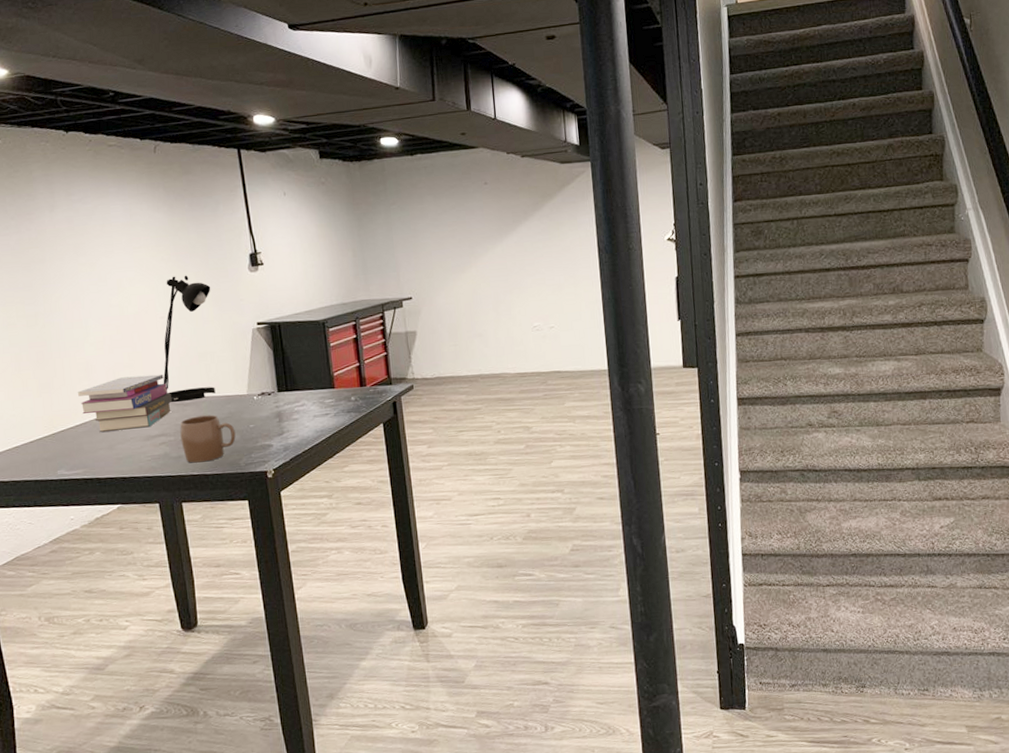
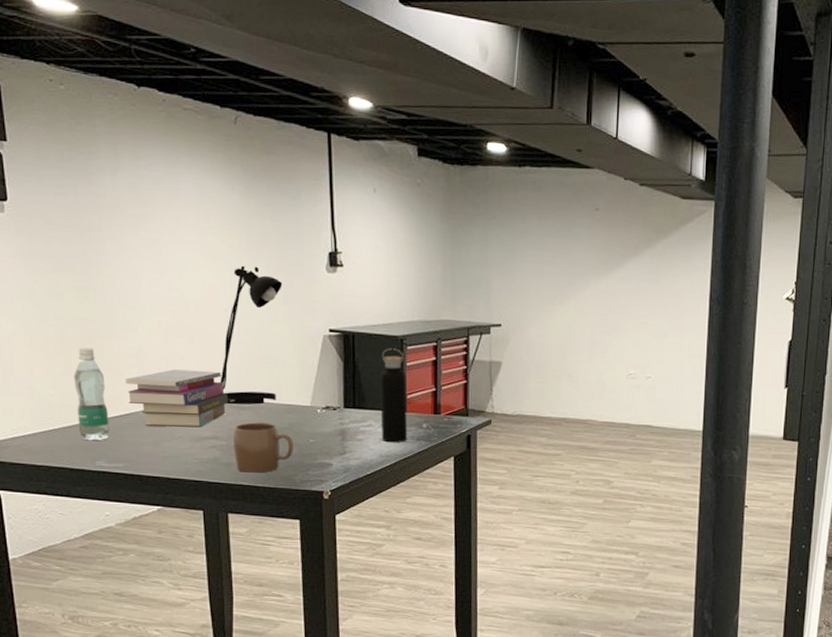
bottle: none [31,368,67,453] -> present [74,347,109,441]
water bottle: none [306,331,339,418] -> present [380,348,408,442]

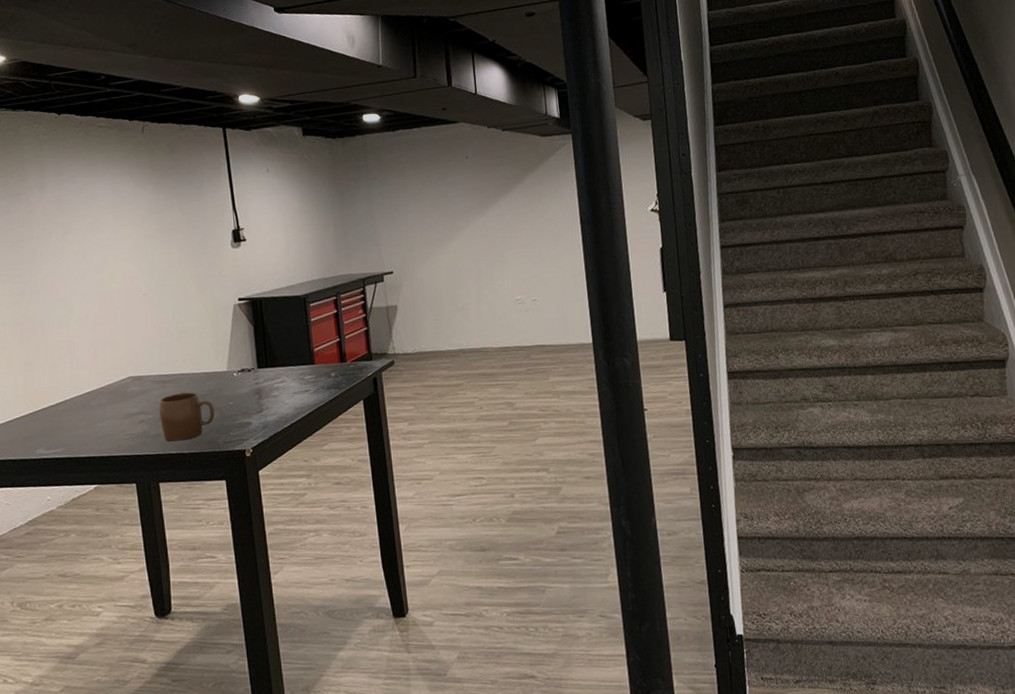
bottle: present [74,347,109,441] -> none [14,346,47,432]
books: present [126,369,227,428] -> none [60,351,152,410]
desk lamp: present [220,265,283,405] -> none [144,252,196,380]
water bottle: present [380,348,408,442] -> none [287,307,319,395]

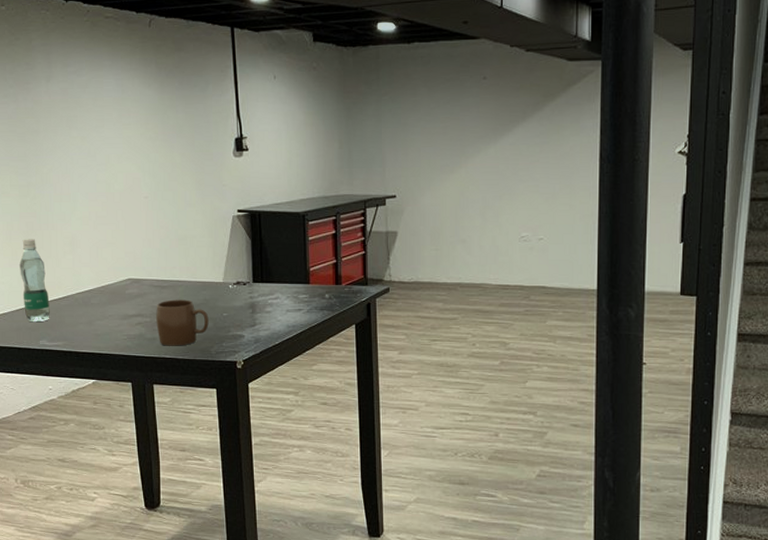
bottle: none [14,346,47,432] -> present [19,239,50,323]

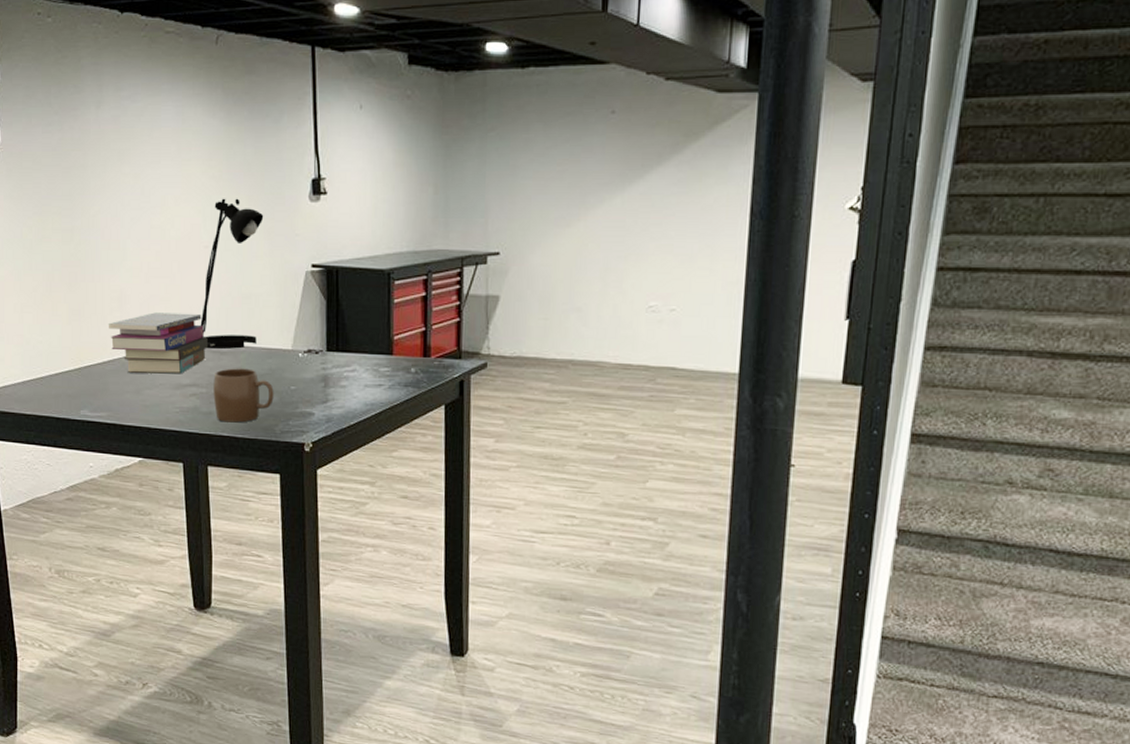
bottle: present [19,239,50,323] -> none [60,292,93,389]
books: none [63,254,150,307] -> present [109,312,208,374]
desk lamp: none [143,155,195,284] -> present [200,198,264,350]

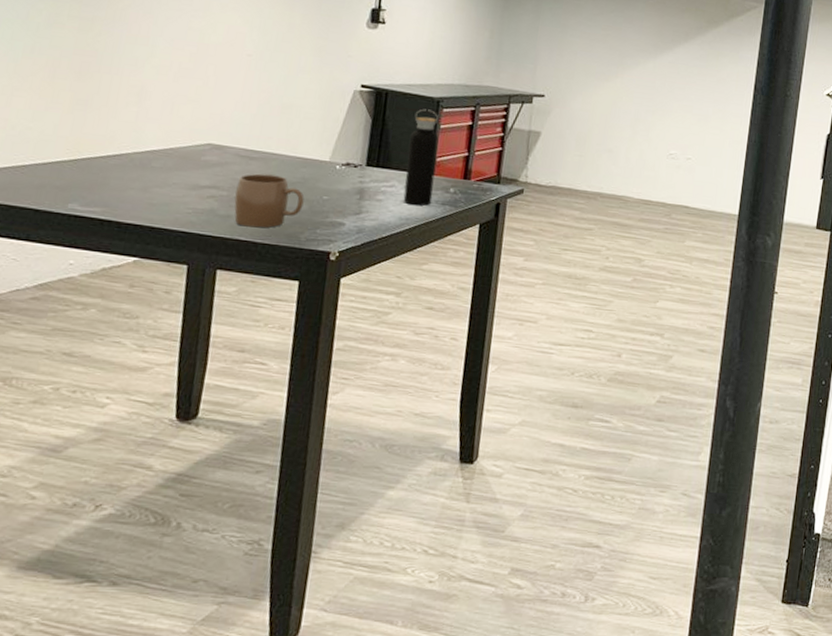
books: present [109,312,208,374] -> none [120,111,237,175]
desk lamp: present [200,198,264,350] -> none [230,12,317,156]
water bottle: none [365,283,395,389] -> present [403,109,439,206]

